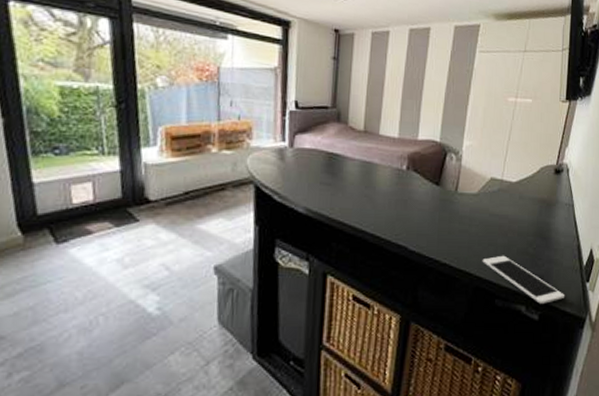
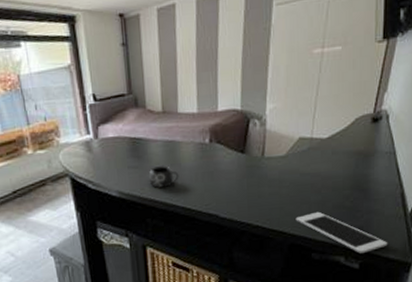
mug: none [340,186,372,210] -> present [148,166,179,188]

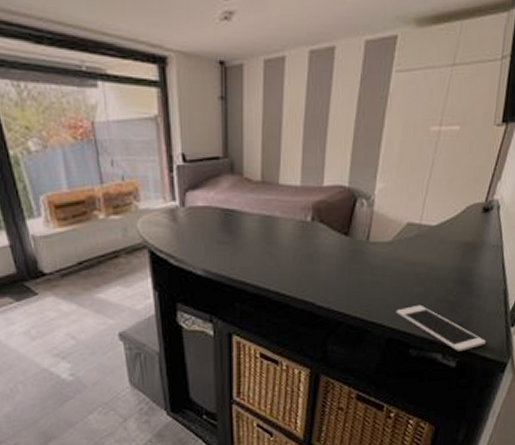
mug: present [148,166,179,188] -> none [240,244,275,268]

